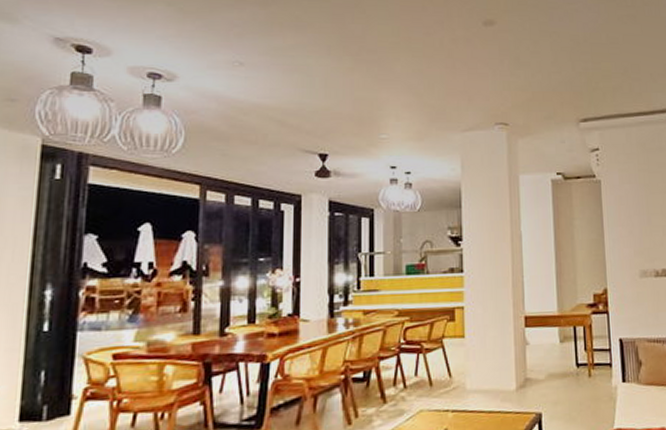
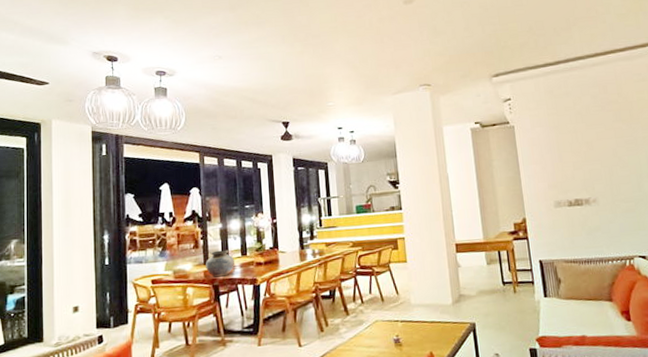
vase: none [195,315,237,352] -> present [206,249,235,277]

